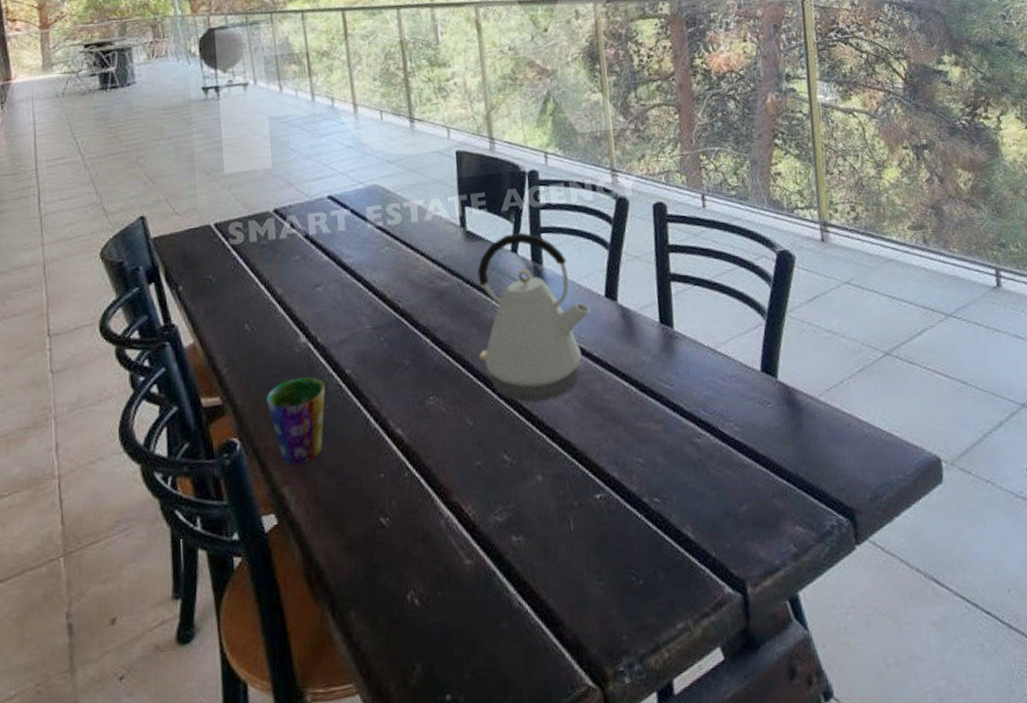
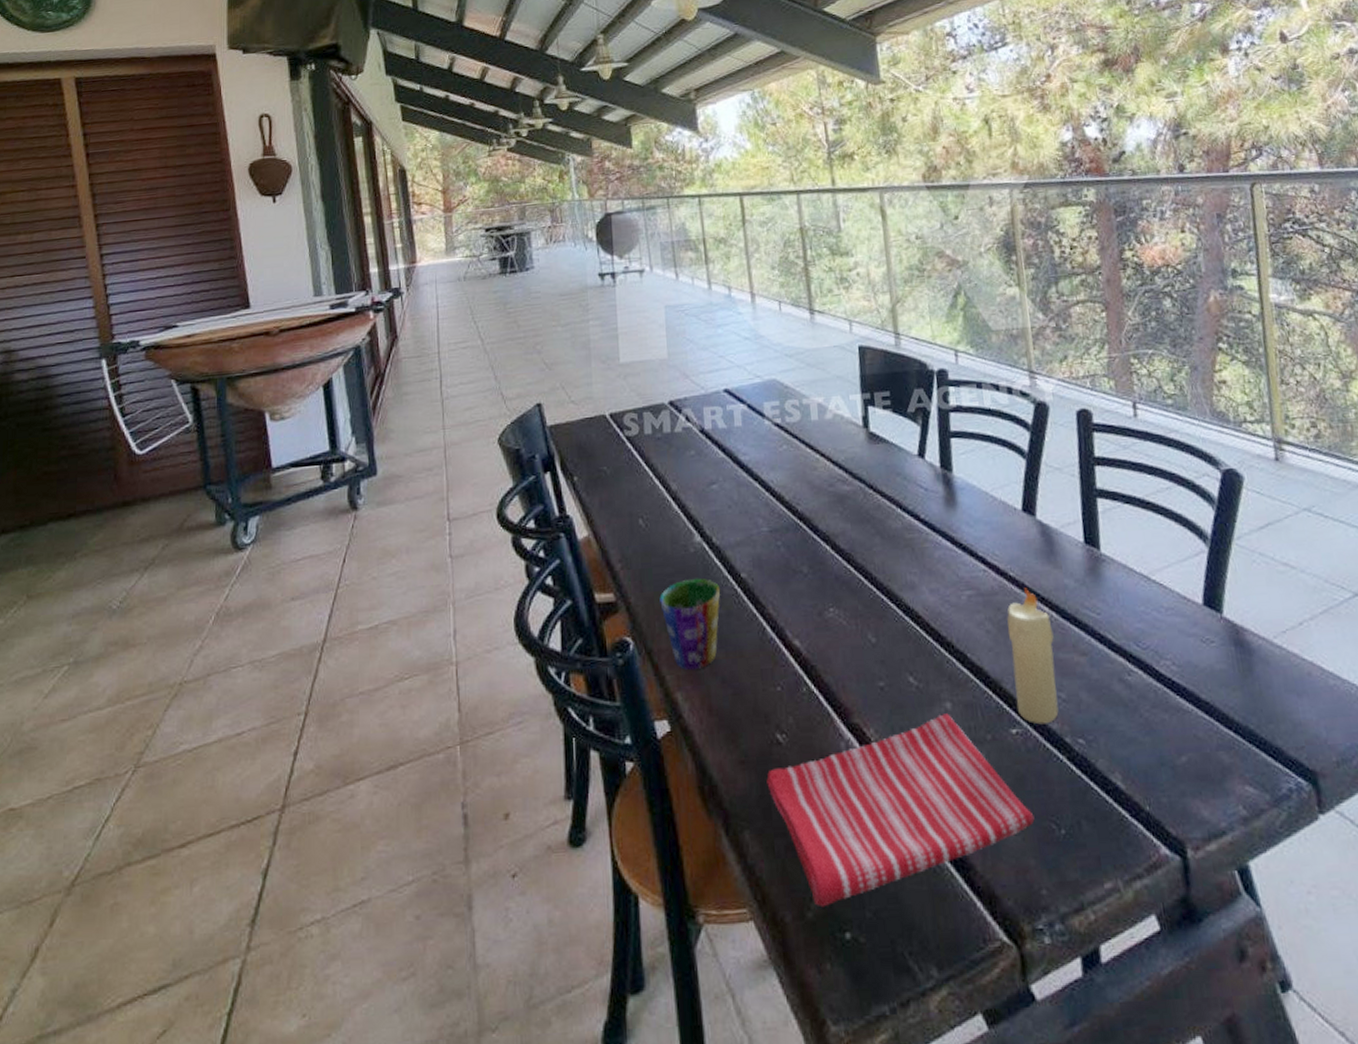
dish towel: none [371,485,617,675] -> present [766,713,1035,908]
kettle: present [477,232,591,403] -> none [881,436,1006,622]
candle: none [592,366,638,489] -> present [1007,588,1059,725]

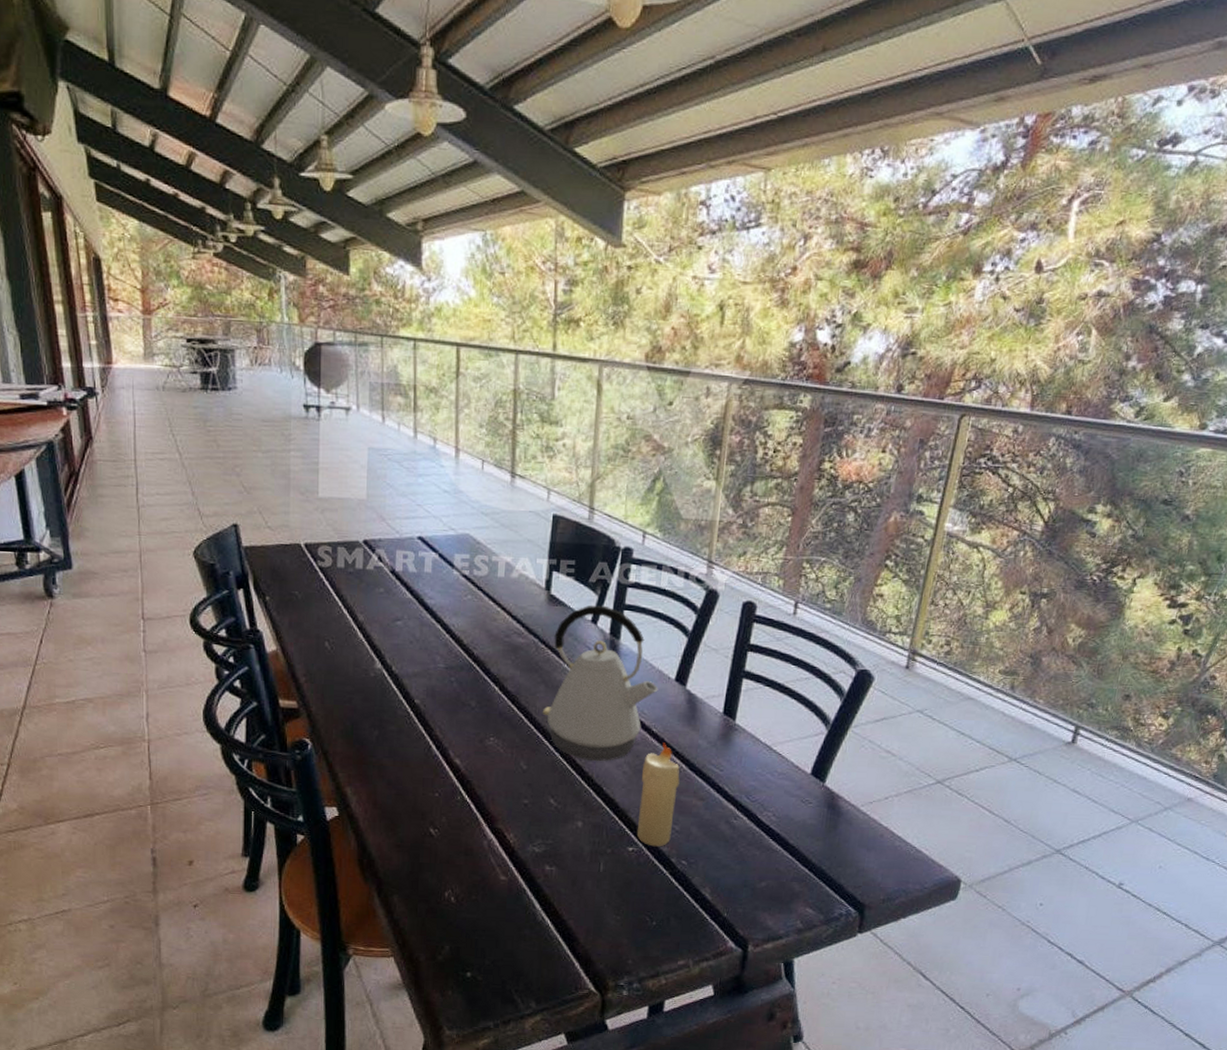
cup: present [659,578,721,671] -> none [338,698,395,772]
dish towel: present [766,713,1035,908] -> none [417,830,634,954]
kettle: none [881,436,1006,622] -> present [542,605,659,762]

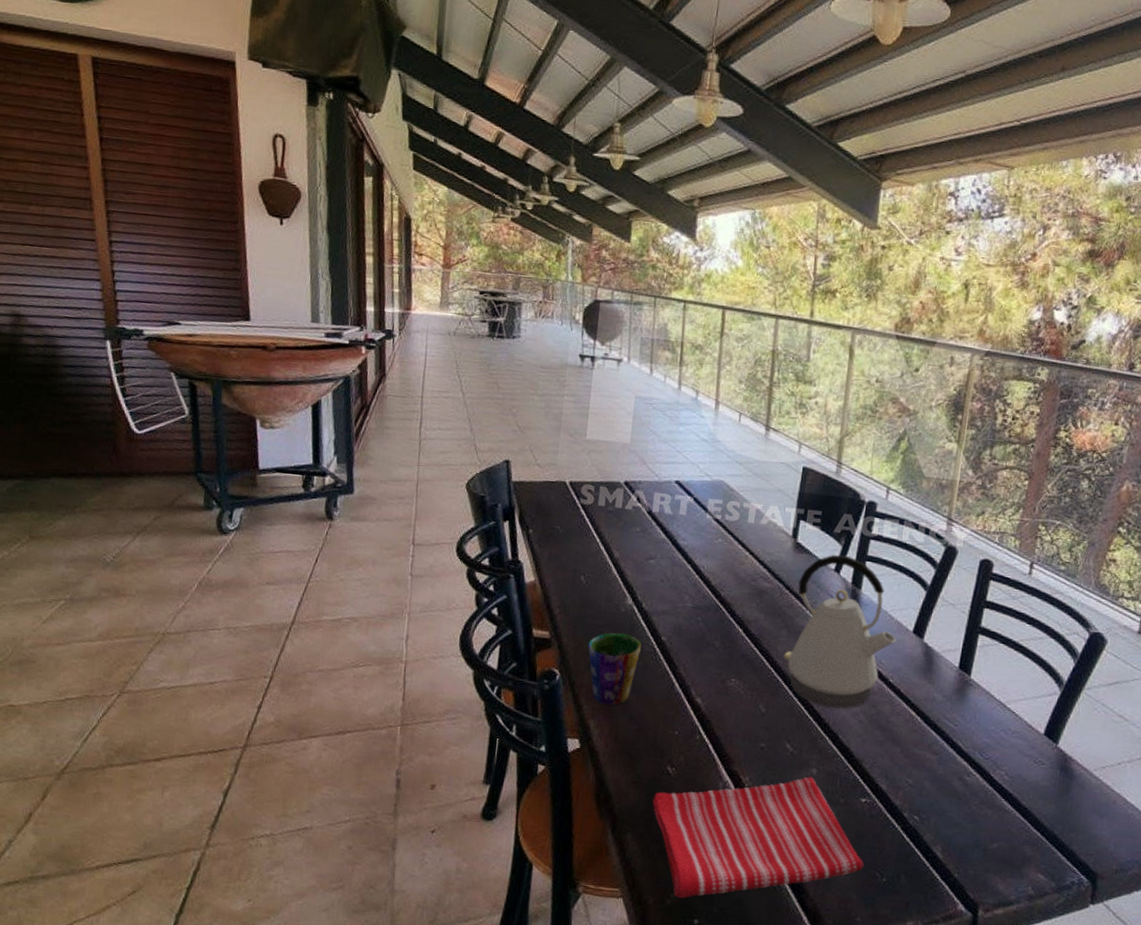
cup: none [338,698,395,772] -> present [588,633,642,706]
dish towel: none [417,830,634,954] -> present [652,777,864,899]
candle: present [636,742,680,847] -> none [870,693,915,800]

